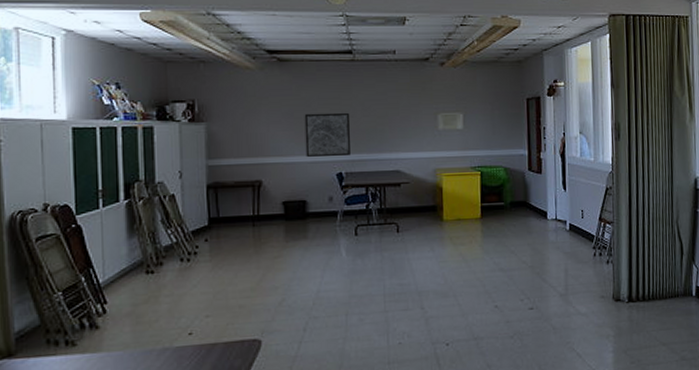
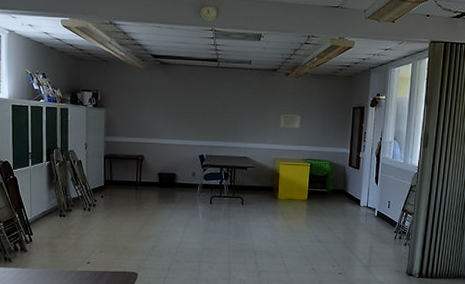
wall art: present [304,112,350,157] -> none [177,107,212,143]

